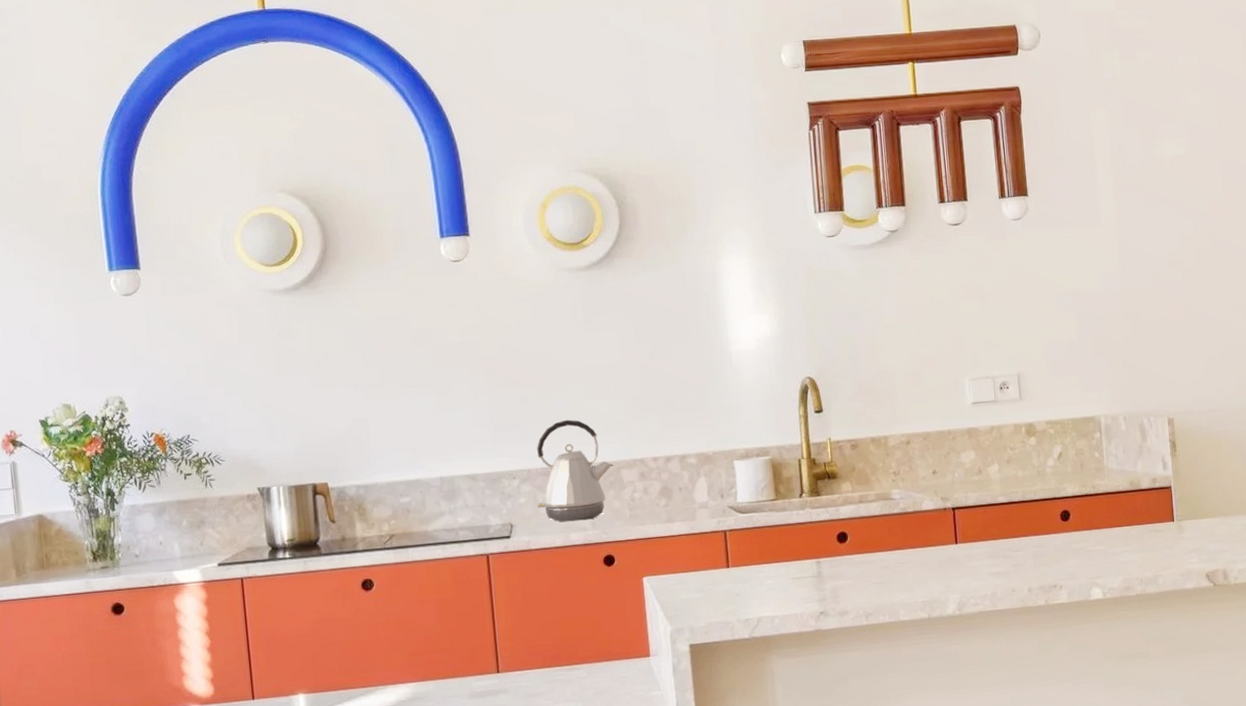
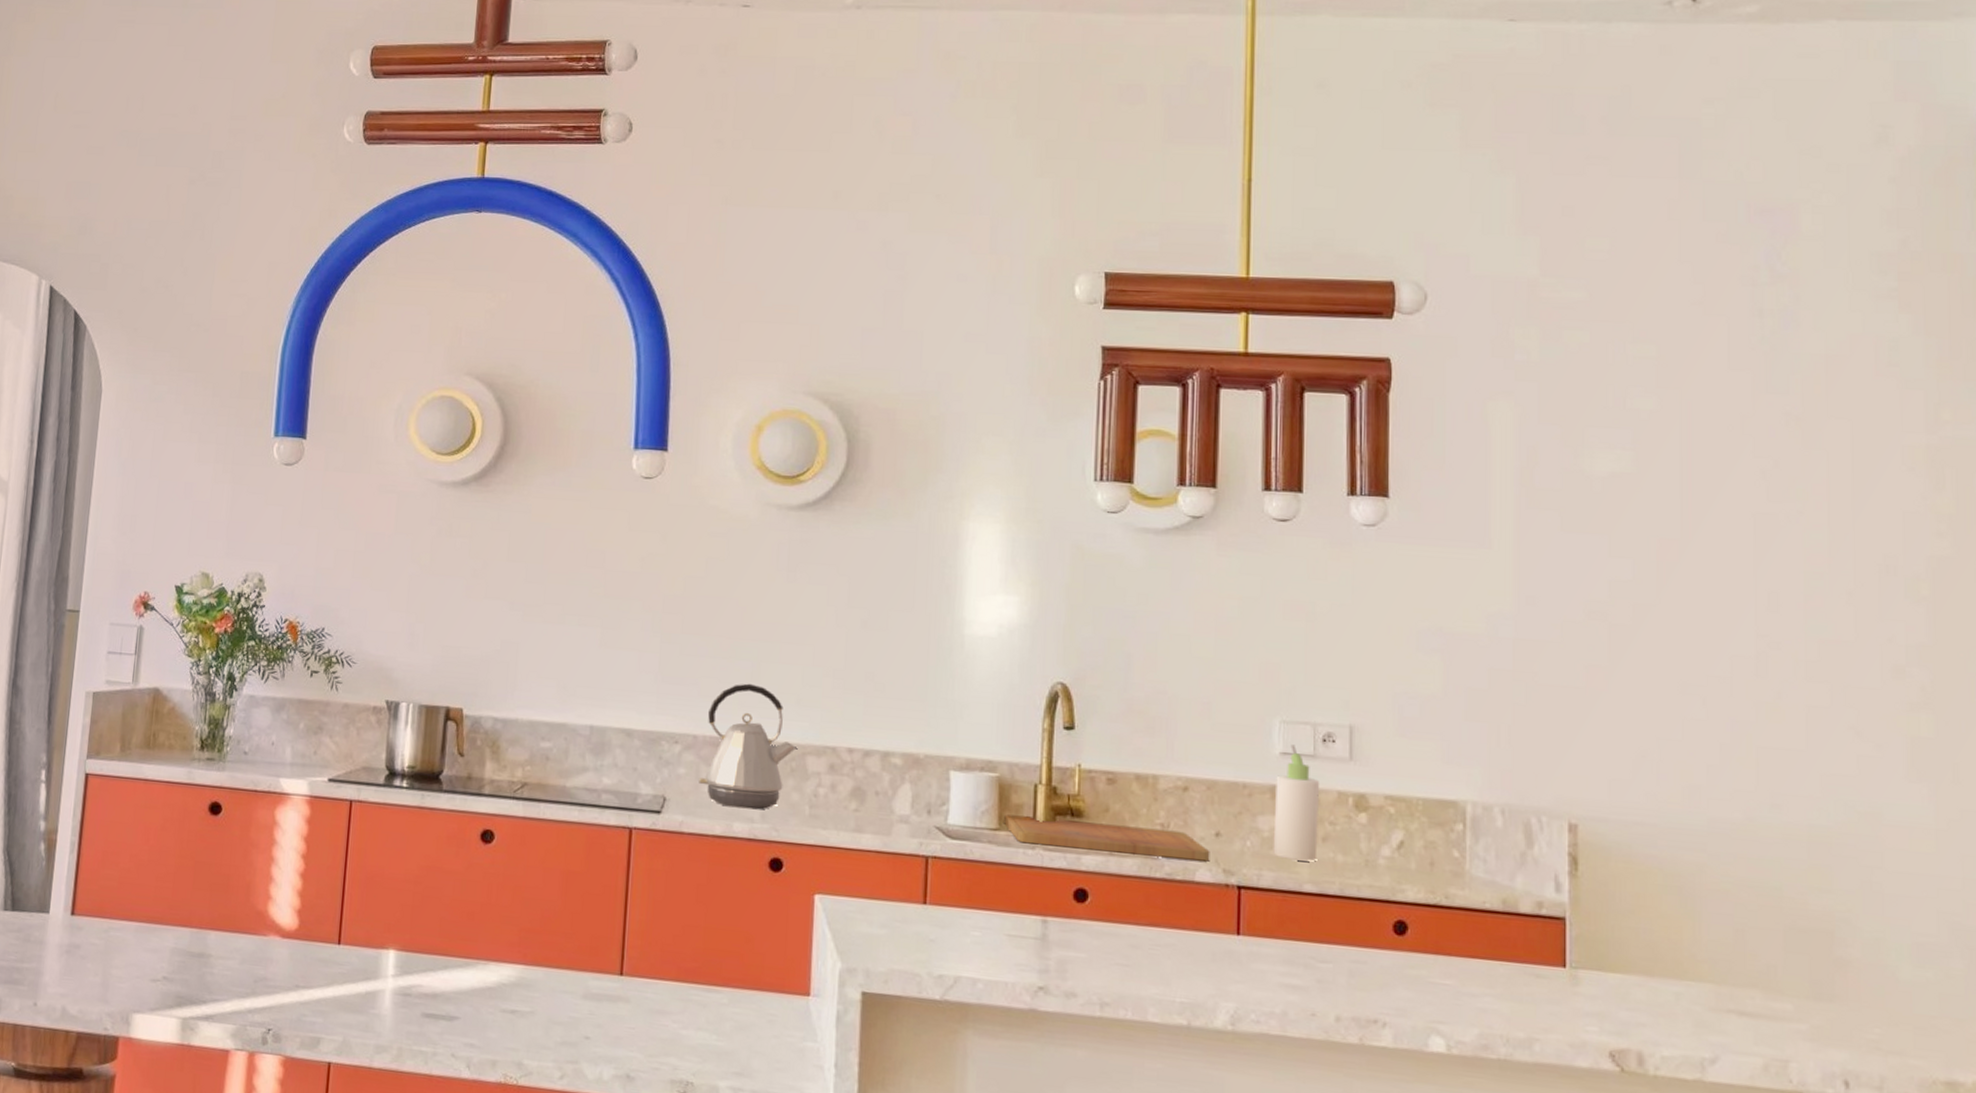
cutting board: none [779,475,931,507] -> present [1004,814,1210,862]
bottle: none [971,395,1004,482] -> present [1273,744,1319,862]

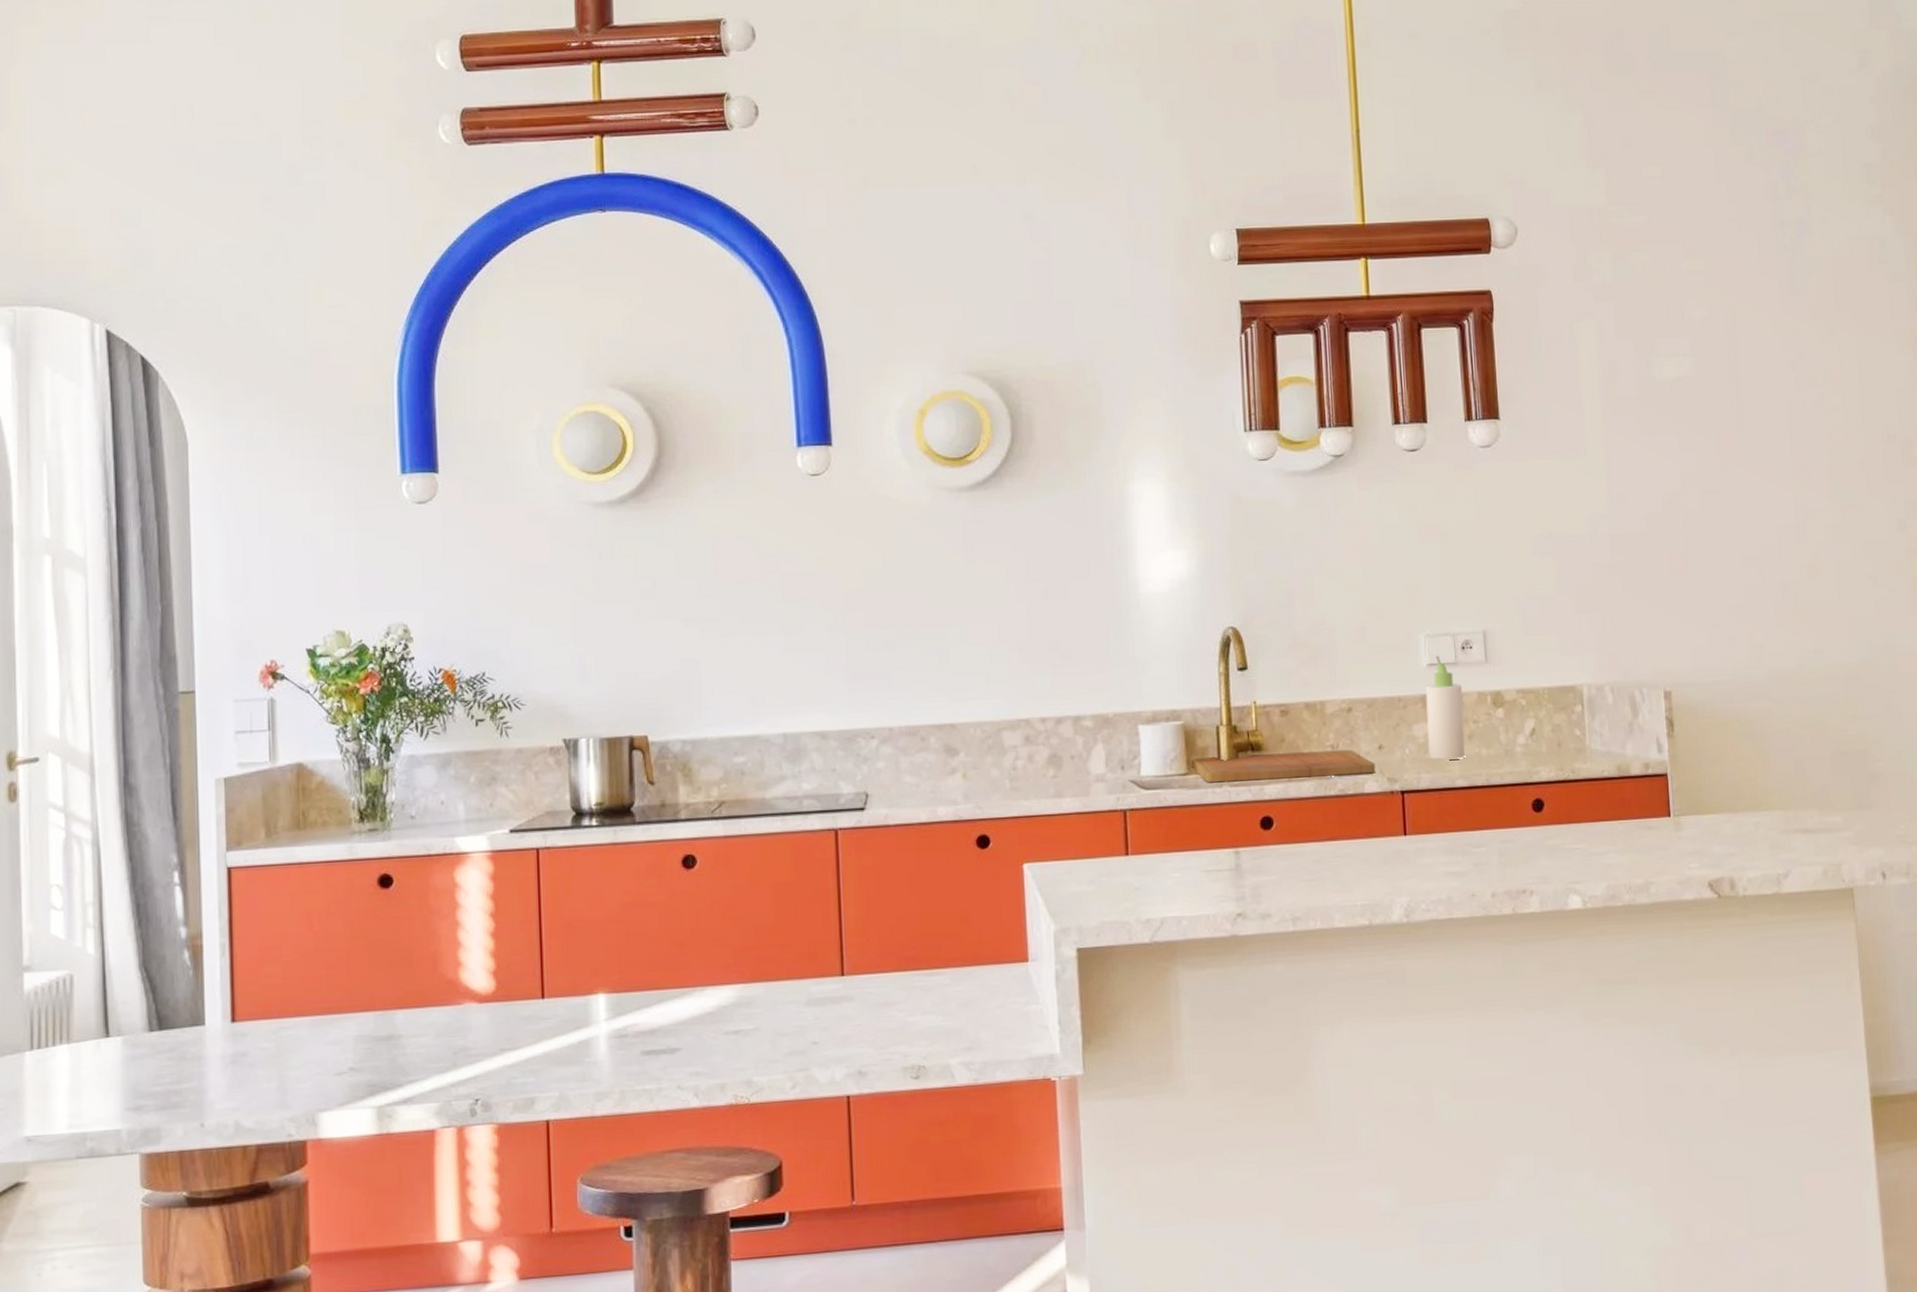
kettle: present [699,683,796,810] -> none [899,668,991,793]

